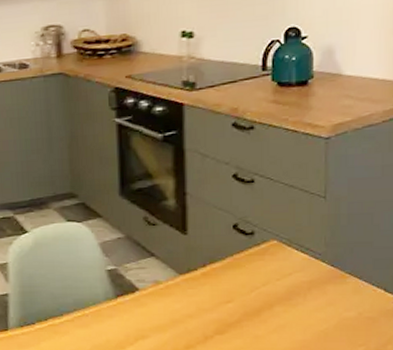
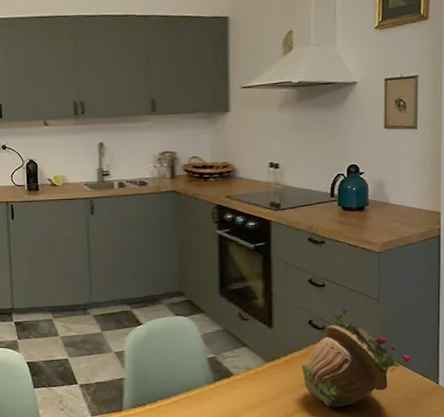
flower pot: none [223,208,368,329] -> present [301,308,410,408]

